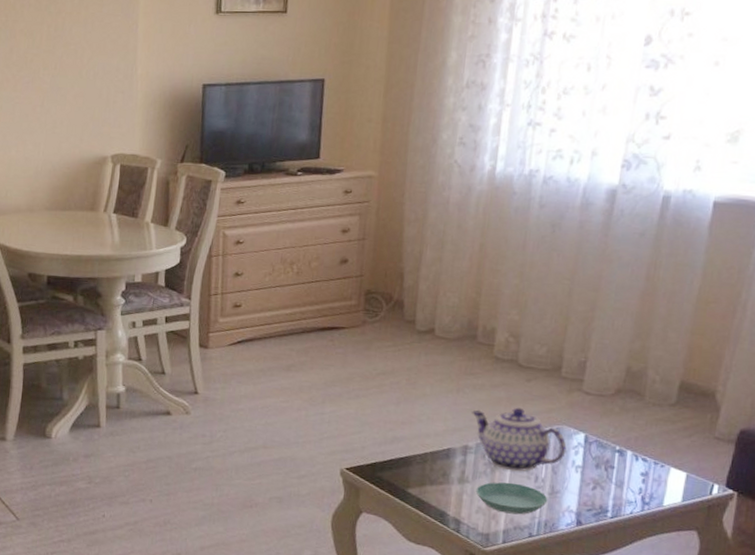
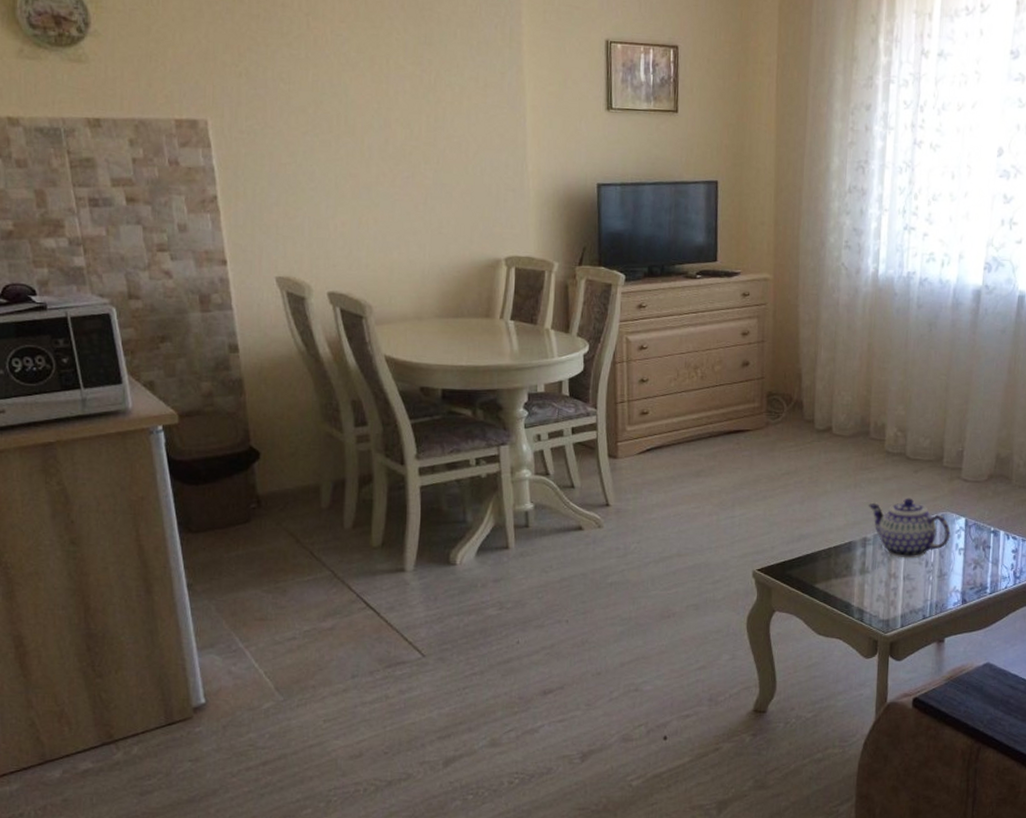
saucer: present [475,482,548,515] -> none [875,569,937,599]

